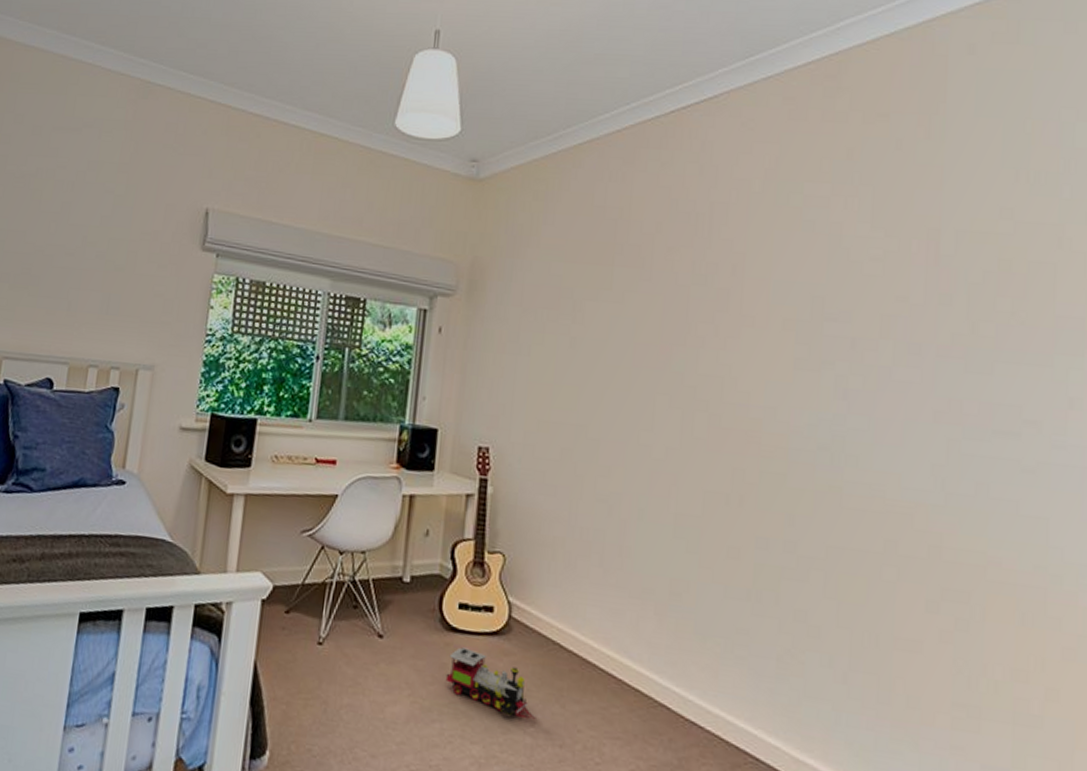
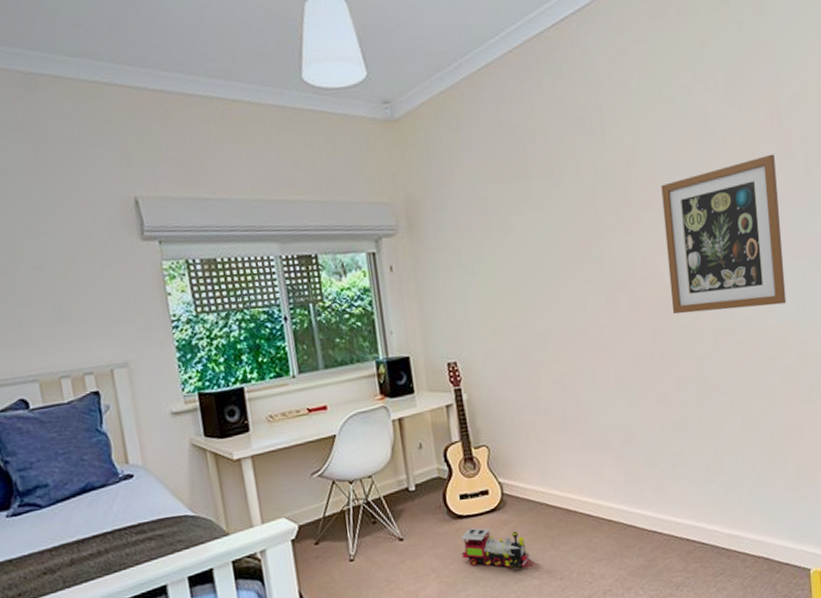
wall art: none [762,292,926,477] -> present [661,154,787,314]

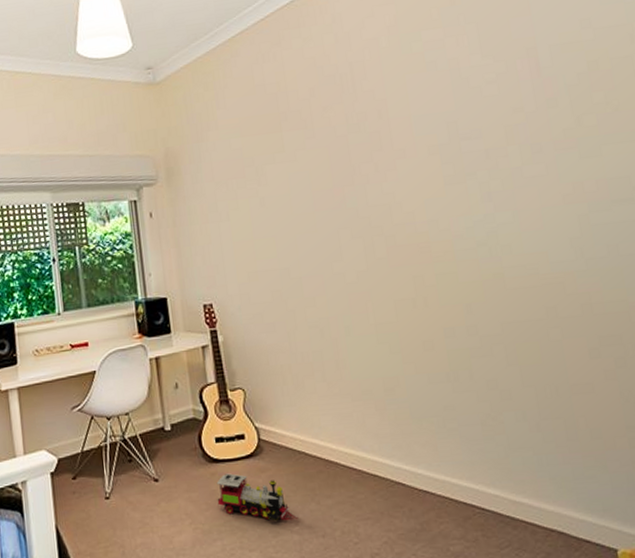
wall art: present [661,154,787,314] -> none [416,101,562,260]

